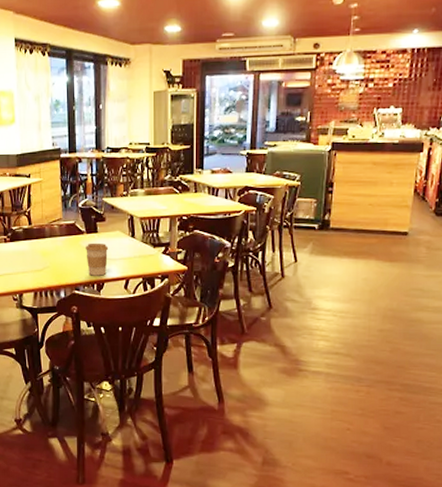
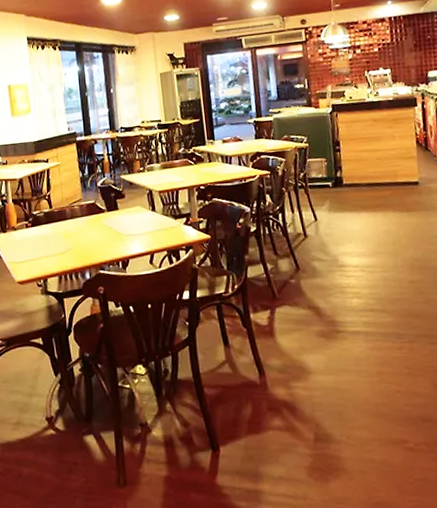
coffee cup: present [86,242,109,276] -> none [107,220,131,254]

